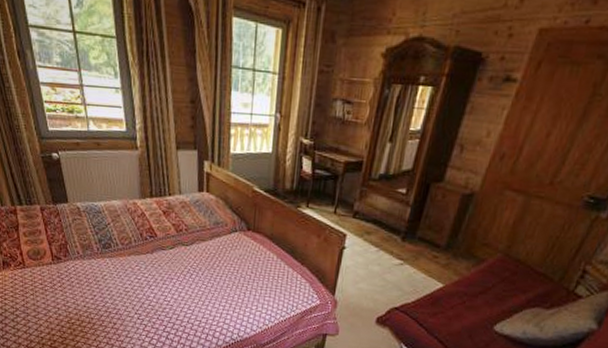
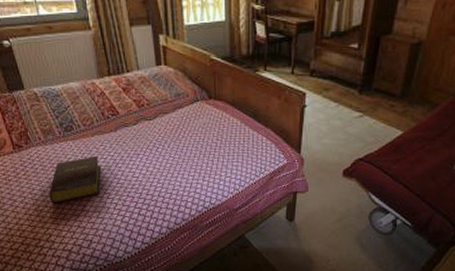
bible: none [82,275,134,319] -> present [49,155,101,204]

